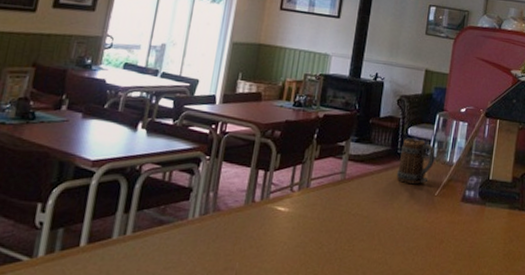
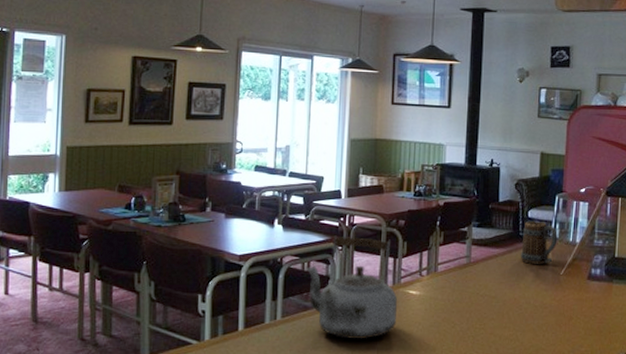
kettle: none [166,143,265,259] -> present [306,235,398,339]

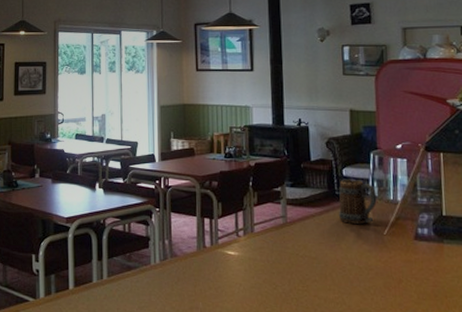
kettle: present [306,235,398,339] -> none [127,197,217,299]

